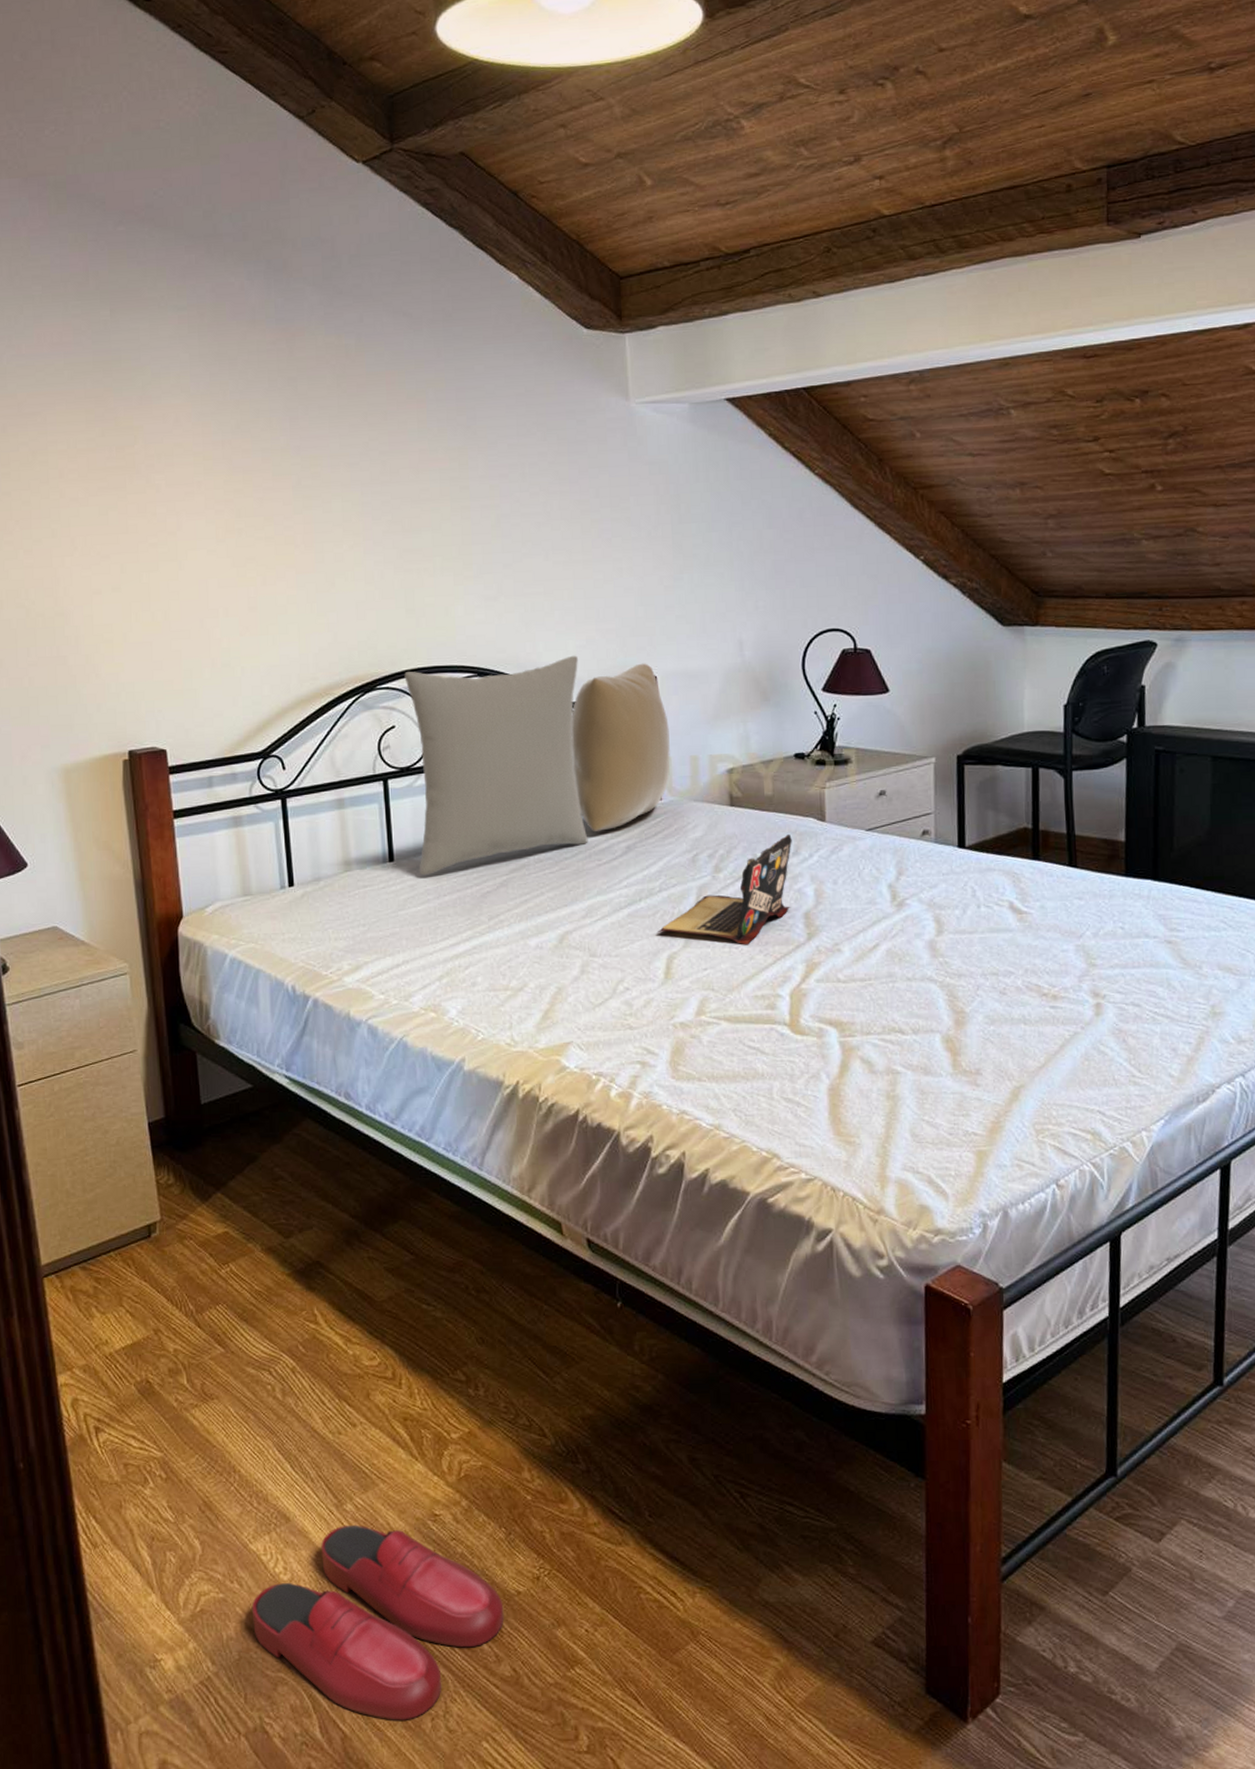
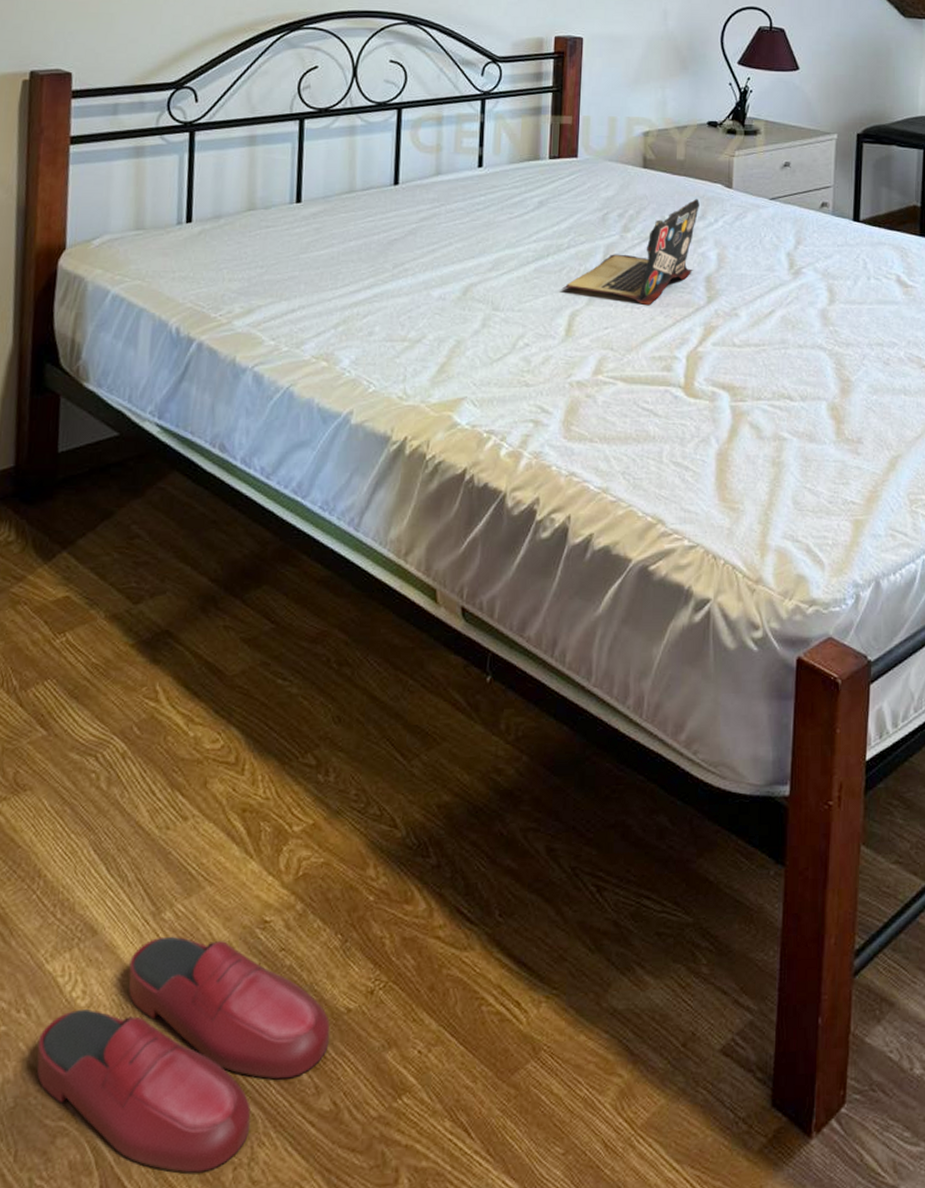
pillow: present [404,655,588,875] -> none [326,11,508,218]
pillow: present [571,663,670,831] -> none [493,24,591,185]

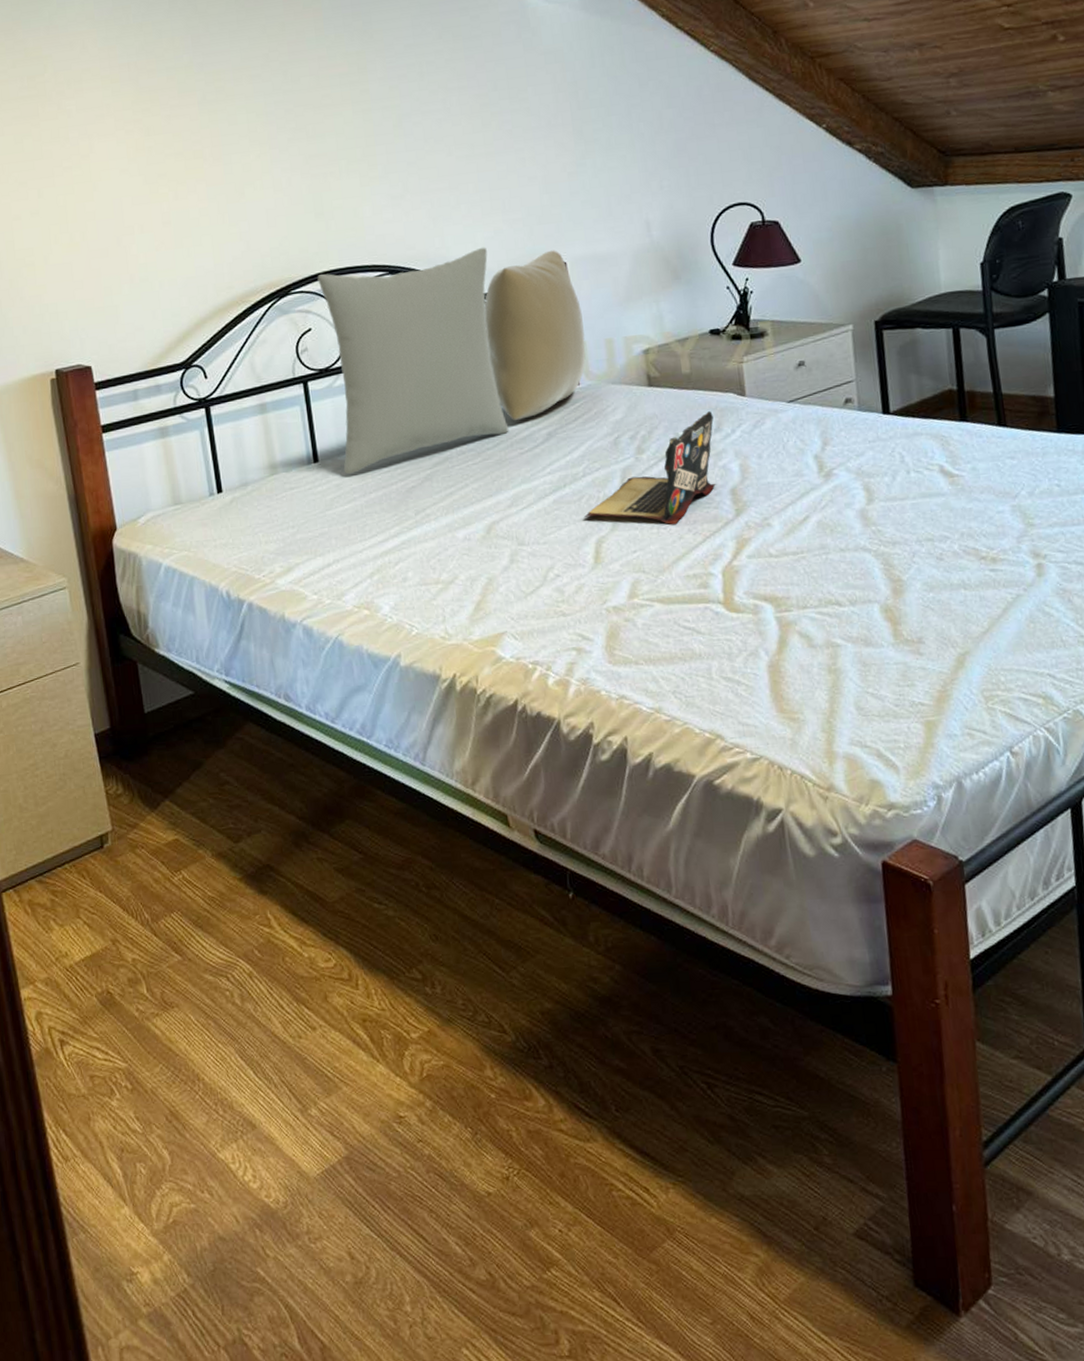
slippers: present [36,936,331,1173] -> none [224,1129,476,1329]
pillow: none [326,11,508,218] -> present [317,247,509,474]
pillow: none [493,24,591,185] -> present [484,250,586,420]

